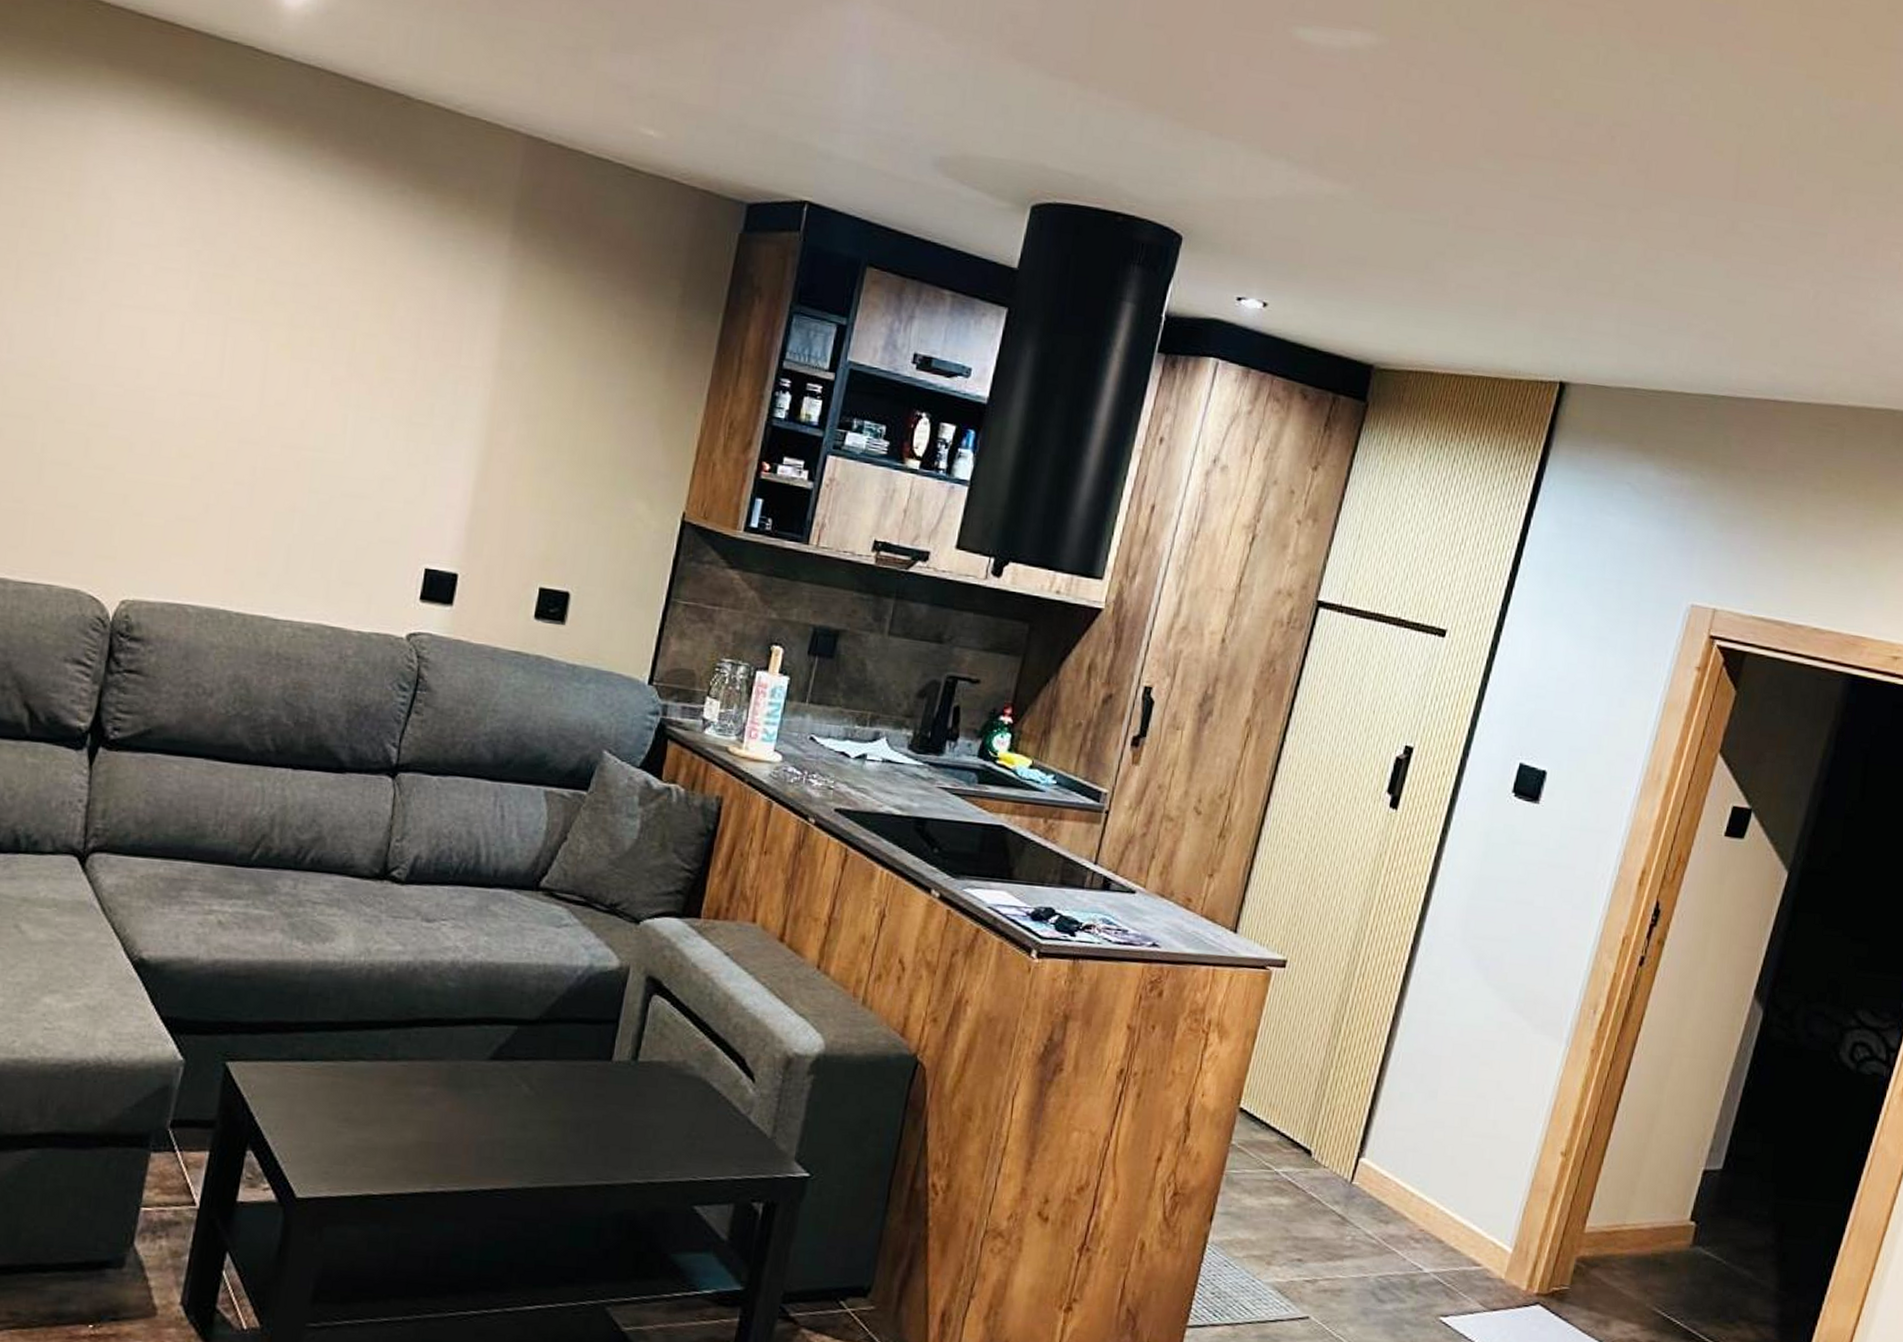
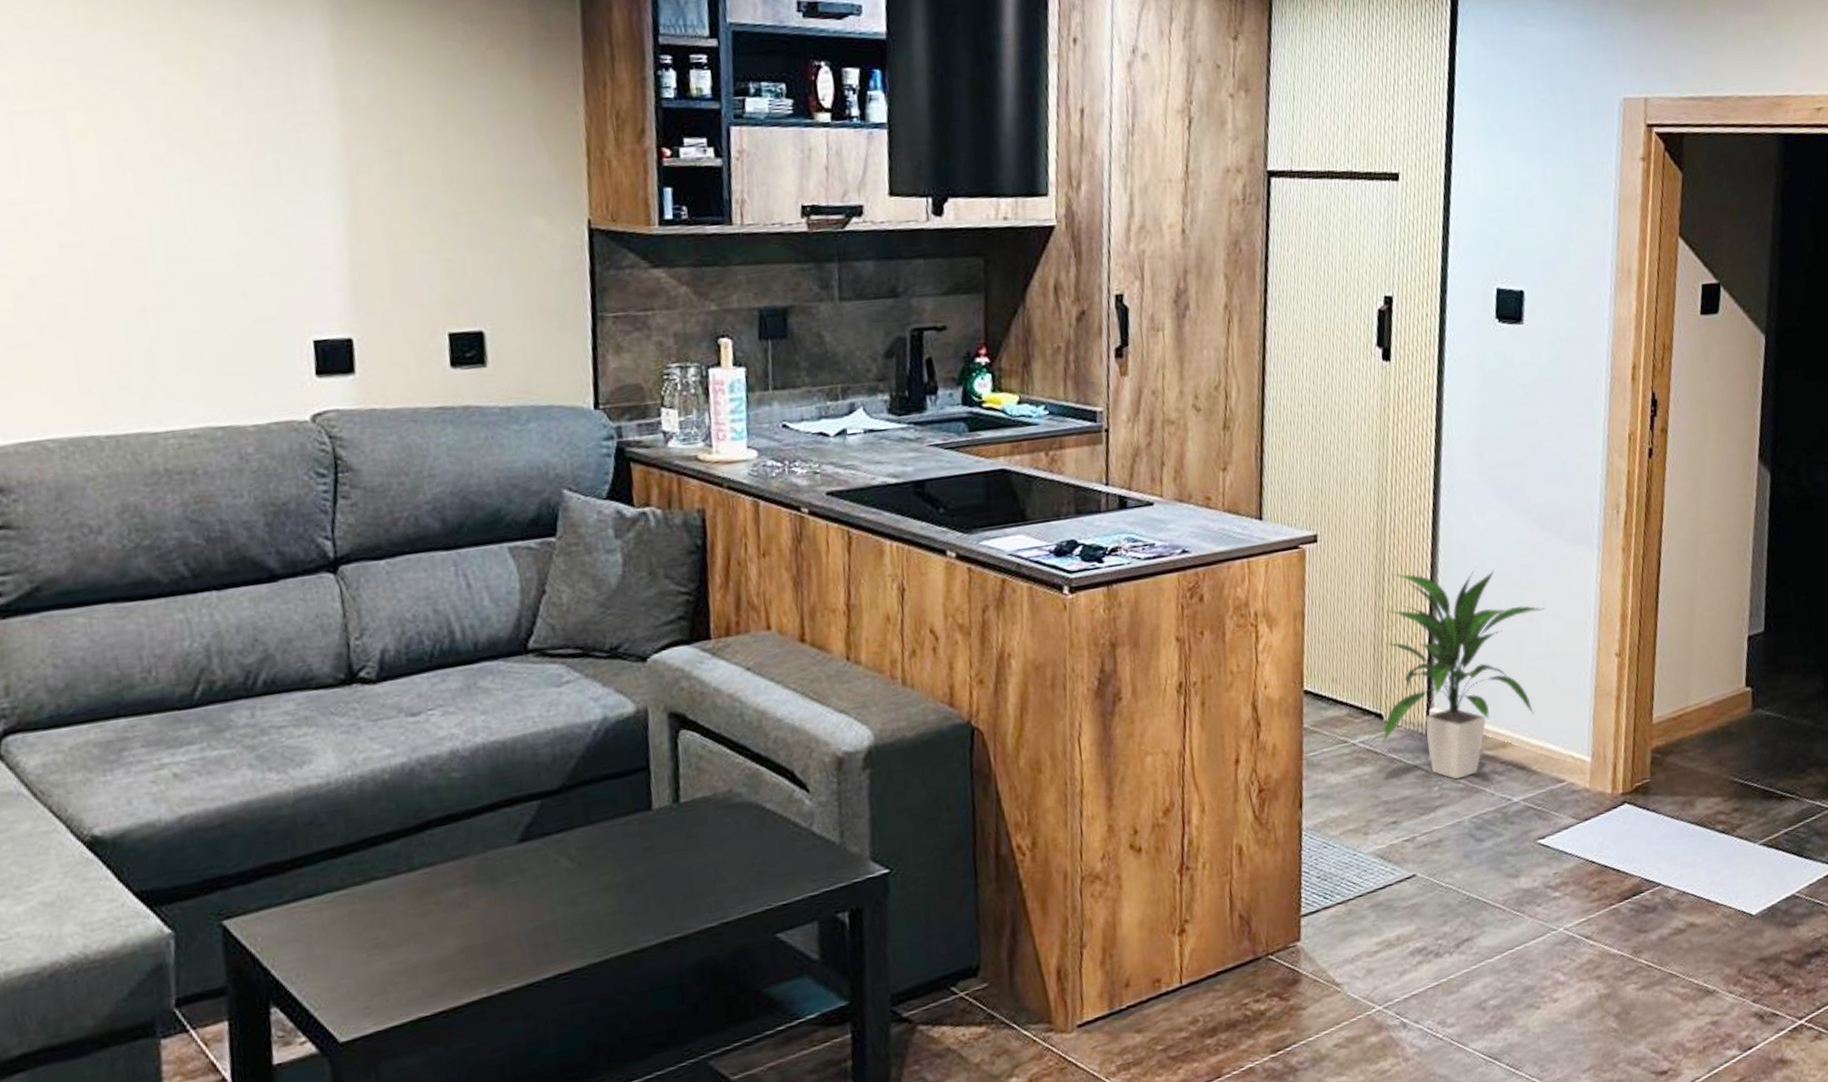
indoor plant: none [1306,1016,1499,1235] -> present [1382,567,1545,780]

